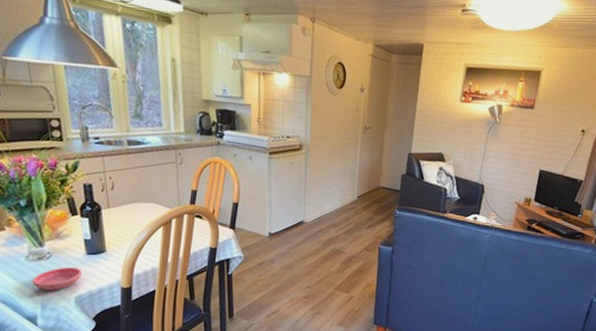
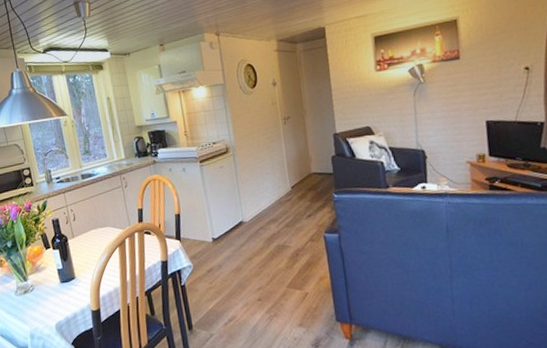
saucer: present [32,267,82,291] -> none [21,296,59,321]

